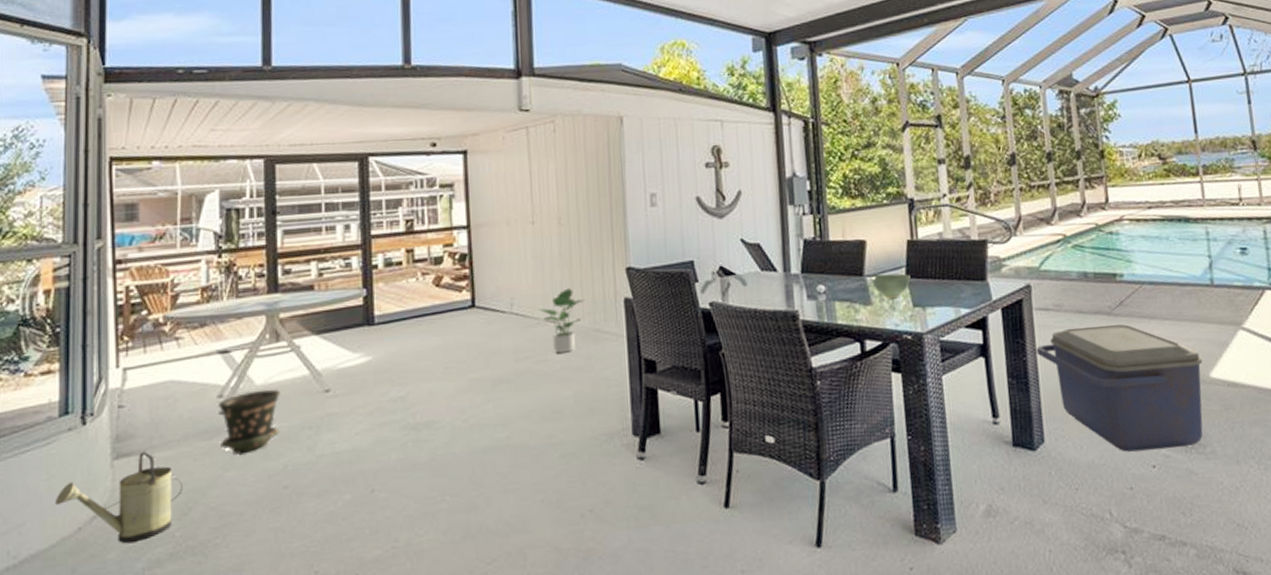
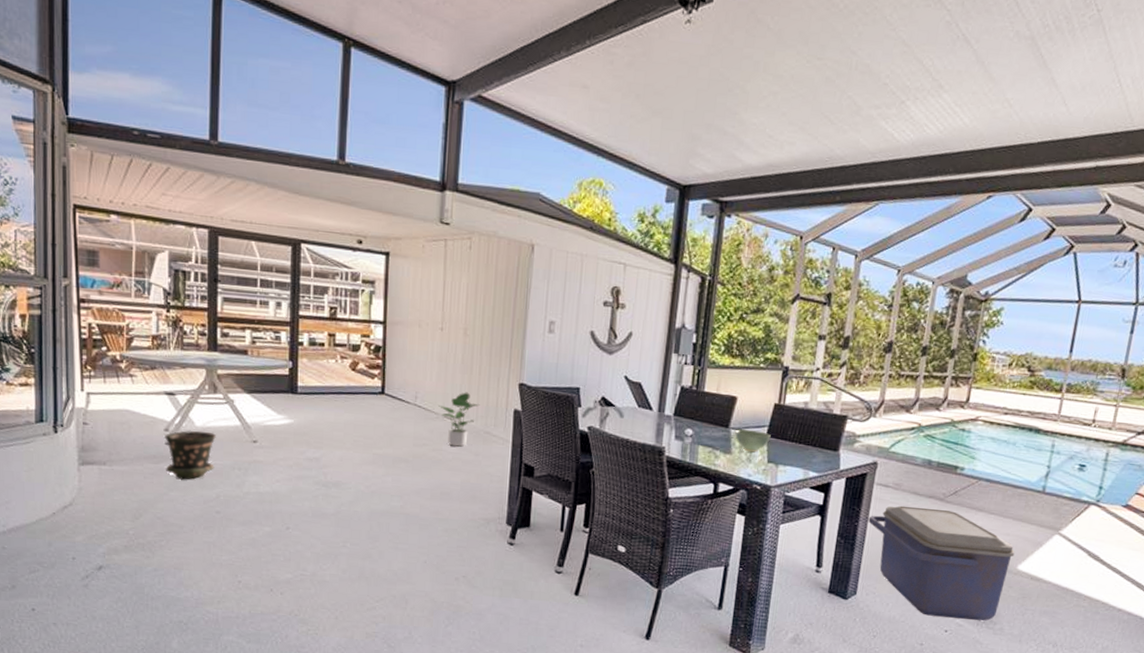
watering can: present [54,452,183,543] -> none [33,463,135,532]

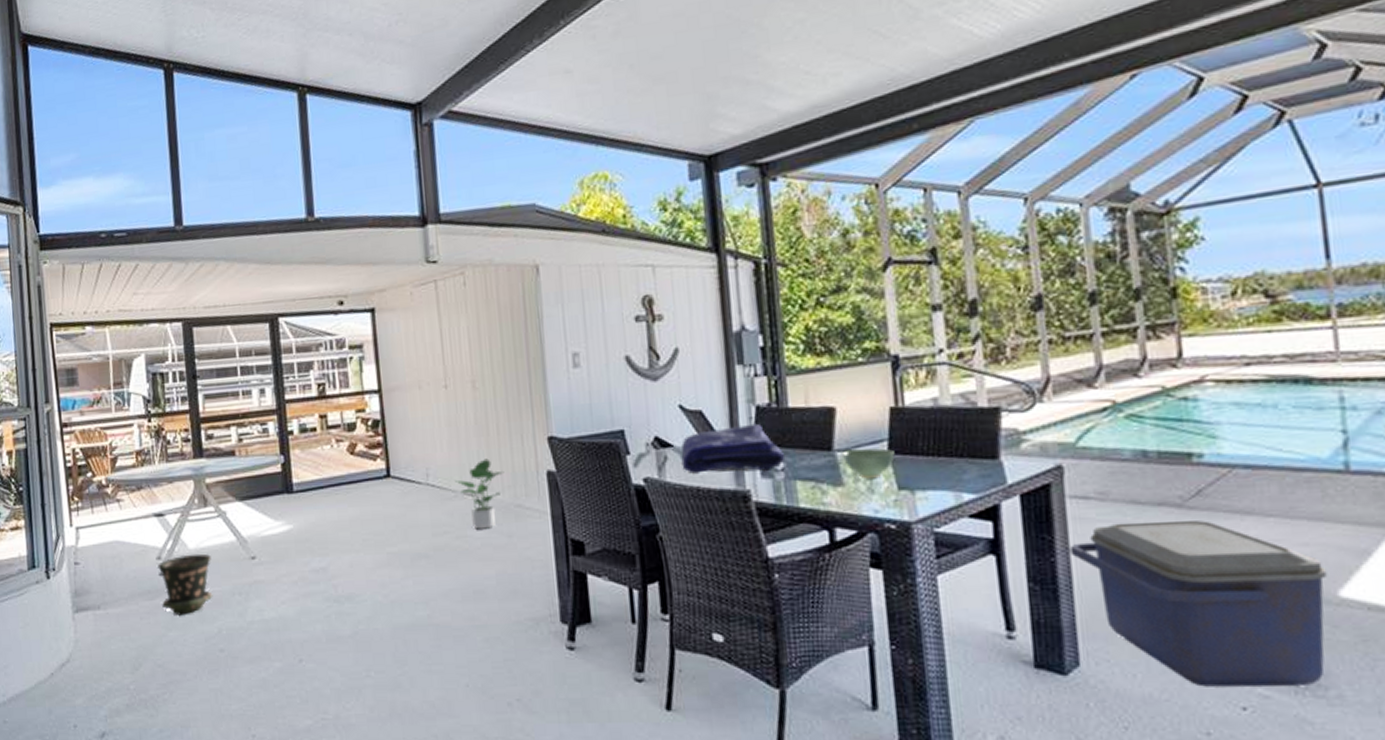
towel: none [618,398,694,434] -> present [681,423,784,473]

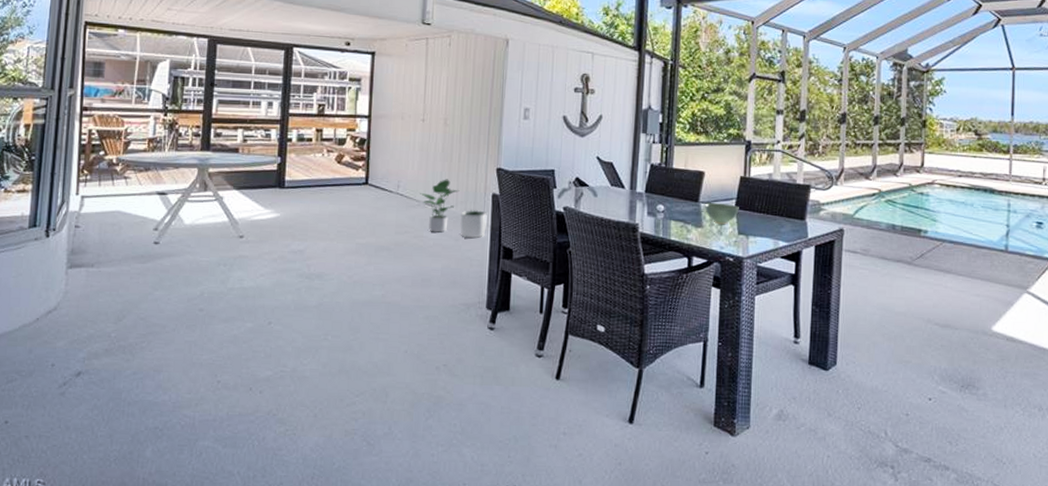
flower pot: present [157,553,213,616] -> none [152,228,204,279]
planter: none [510,495,546,533] -> present [460,210,487,239]
towel: present [681,423,784,473] -> none [593,176,665,210]
cooler: present [1070,520,1328,687] -> none [841,271,988,386]

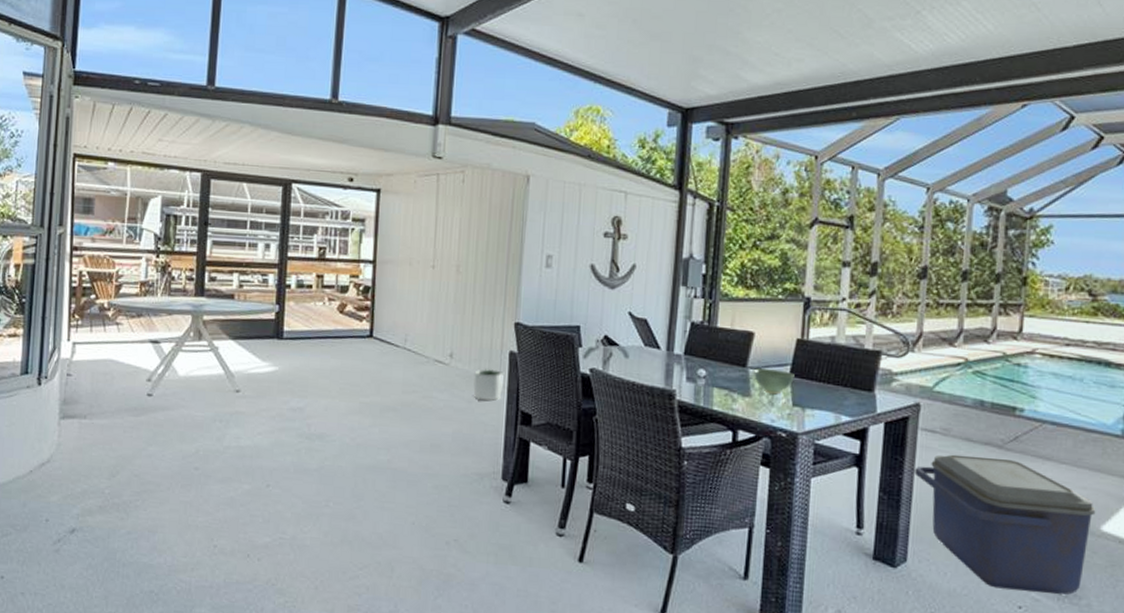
potted plant: present [420,179,460,234] -> none [429,333,473,394]
cooler: none [841,271,988,386] -> present [914,454,1096,595]

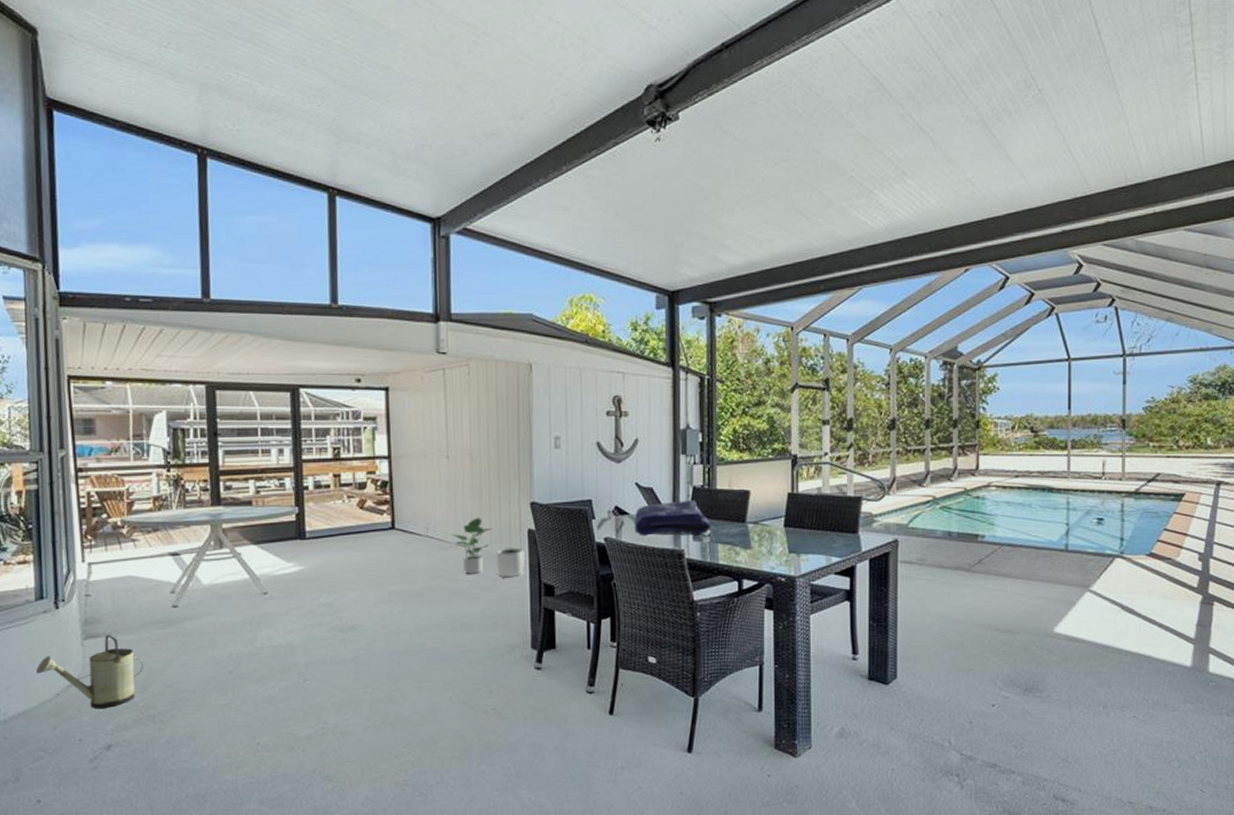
watering can: none [13,417,114,491] -> present [35,635,143,708]
potted plant: none [429,333,473,394] -> present [451,517,493,575]
towel: none [623,336,707,375] -> present [634,500,711,536]
bowl: present [754,368,795,395] -> none [753,522,789,545]
cooler: present [914,454,1096,595] -> none [898,580,1049,692]

